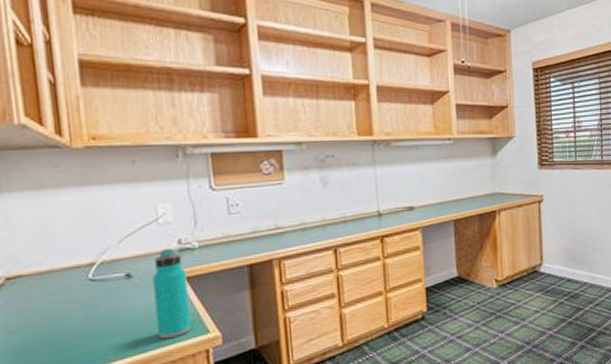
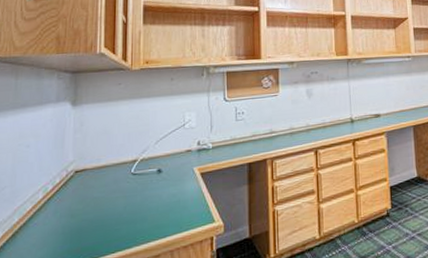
water bottle: present [152,248,192,339] -> none [176,149,201,226]

